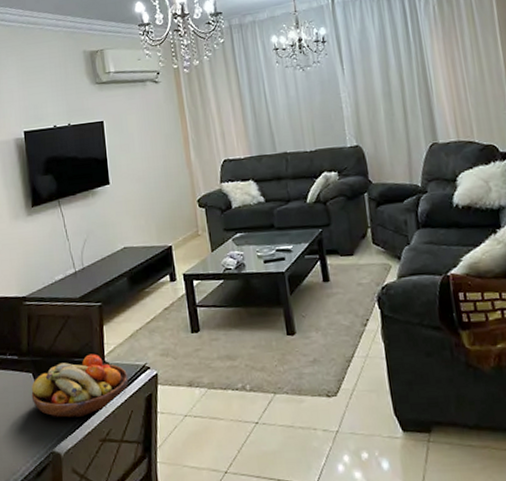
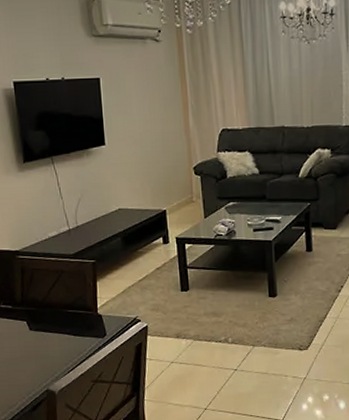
fruit bowl: present [31,354,129,418] -> none [26,306,120,361]

